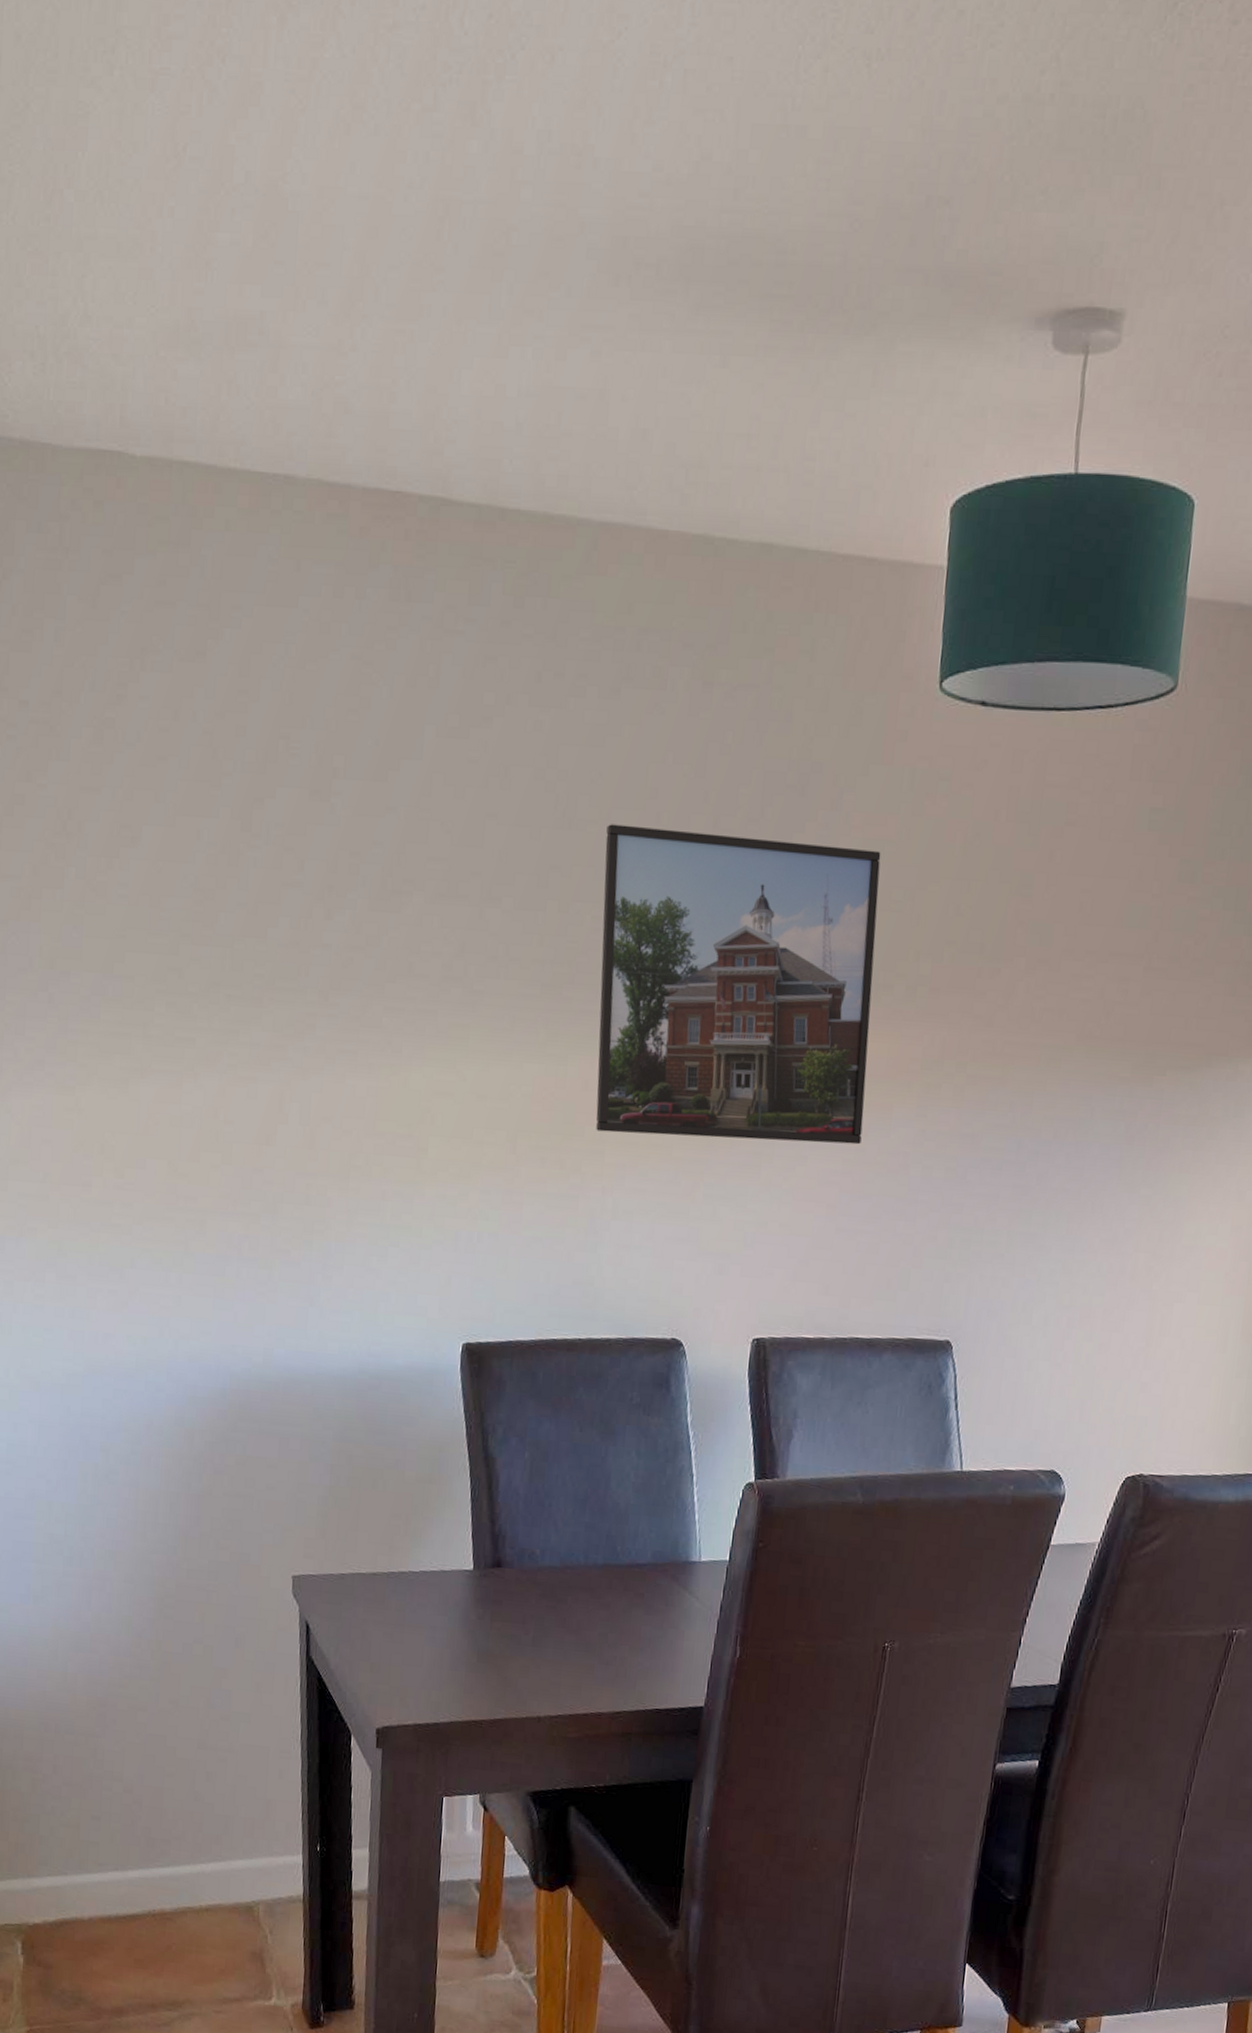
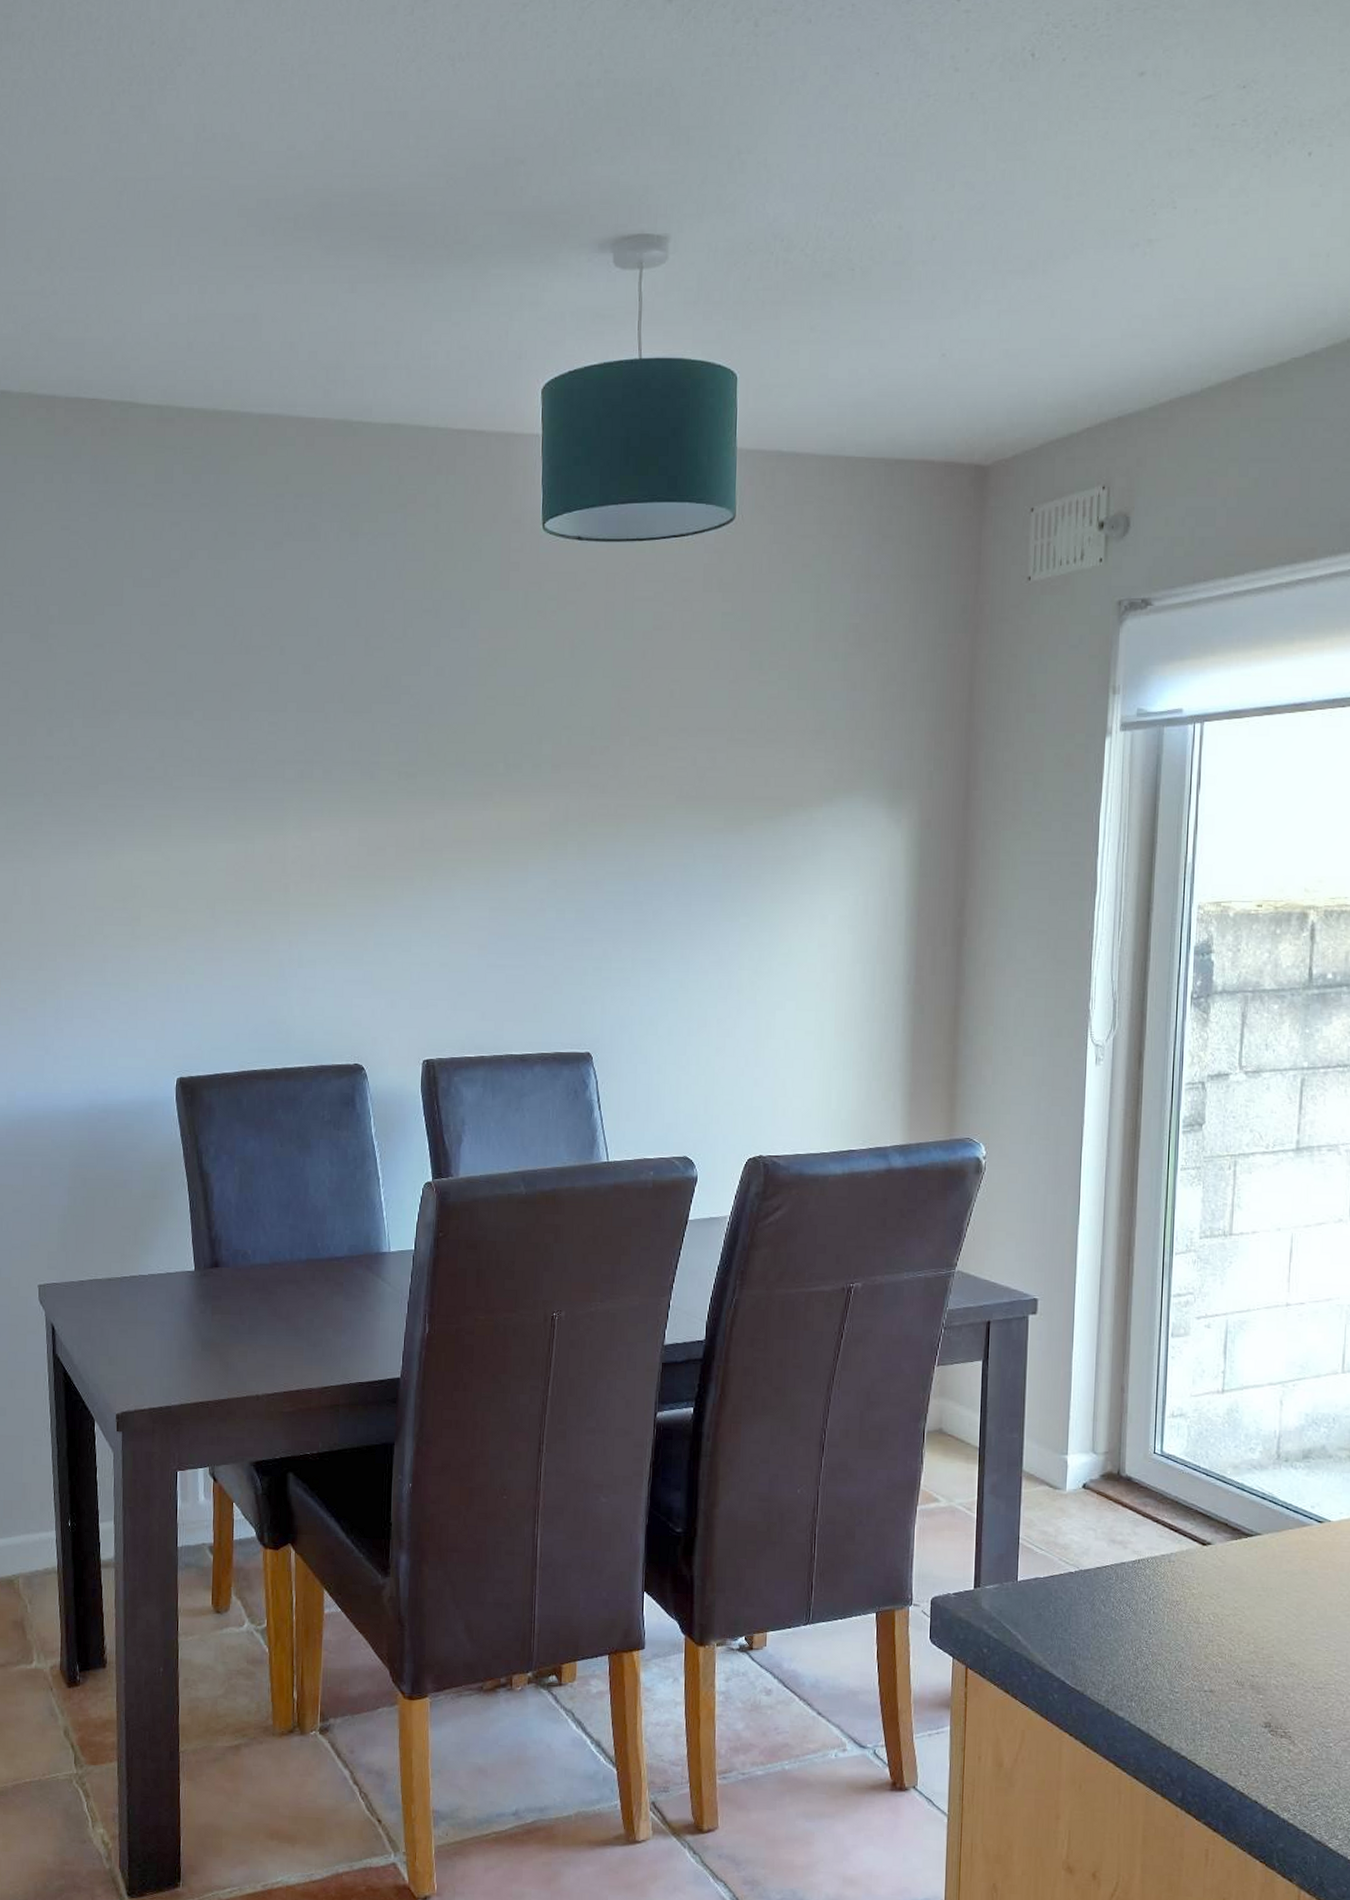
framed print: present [596,824,881,1145] -> none [277,648,505,896]

